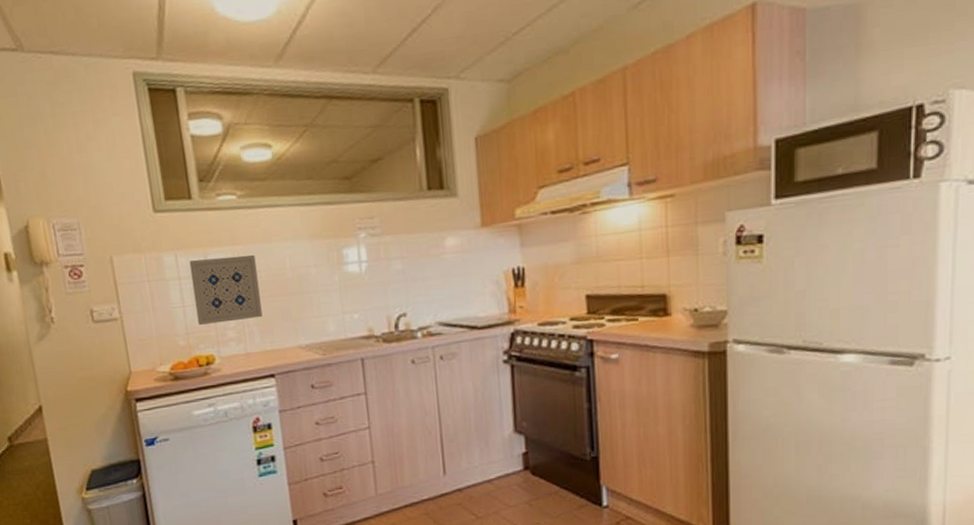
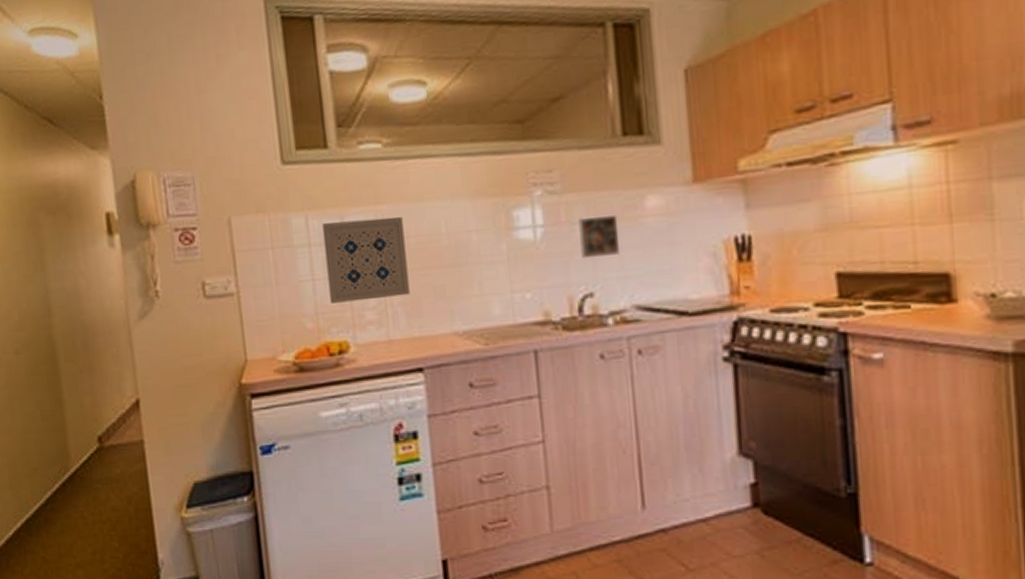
decorative tile: none [394,252,426,287] -> present [578,214,619,259]

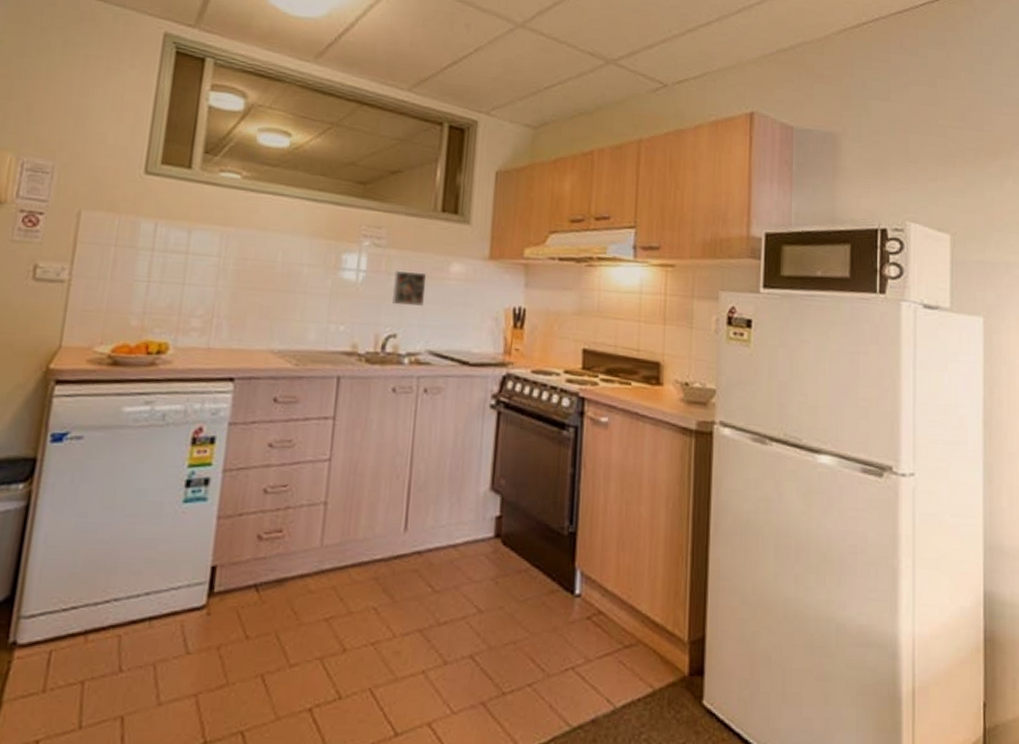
wall art: present [322,216,410,303] -> none [160,233,246,310]

